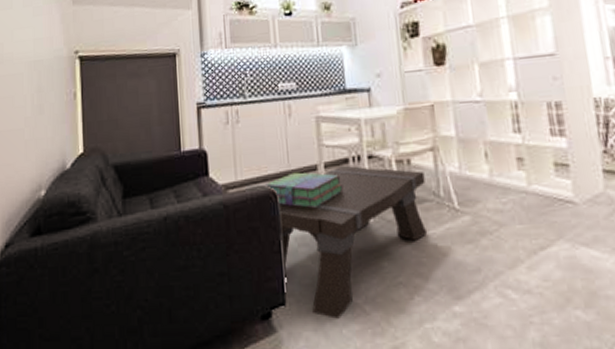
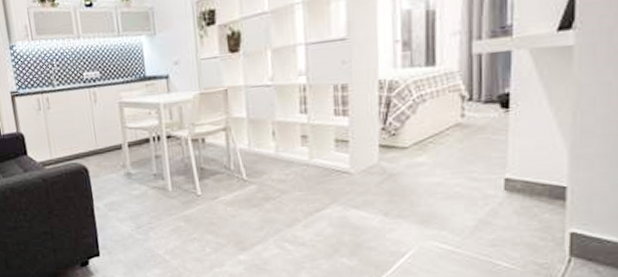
stack of books: present [266,172,344,209] -> none [77,151,146,181]
coffee table: present [279,165,428,319] -> none [90,144,219,265]

